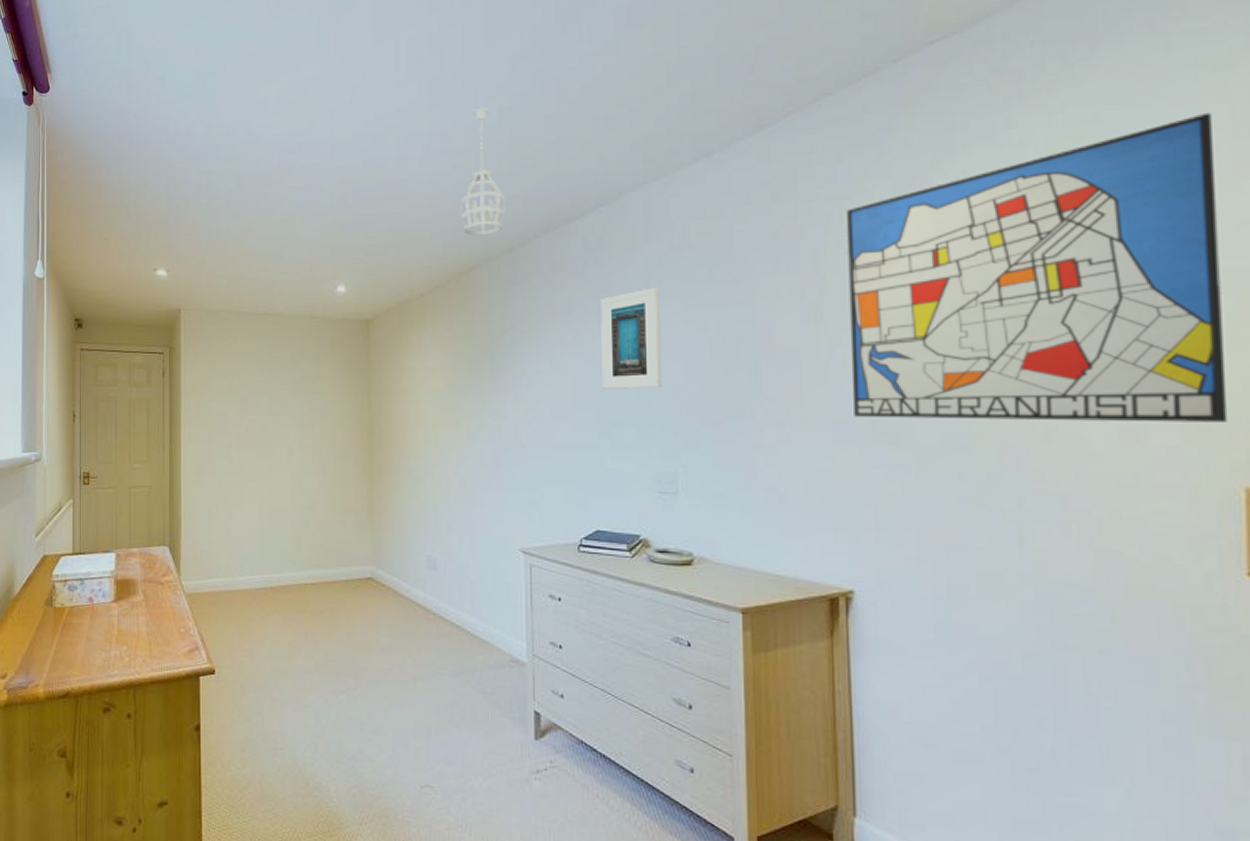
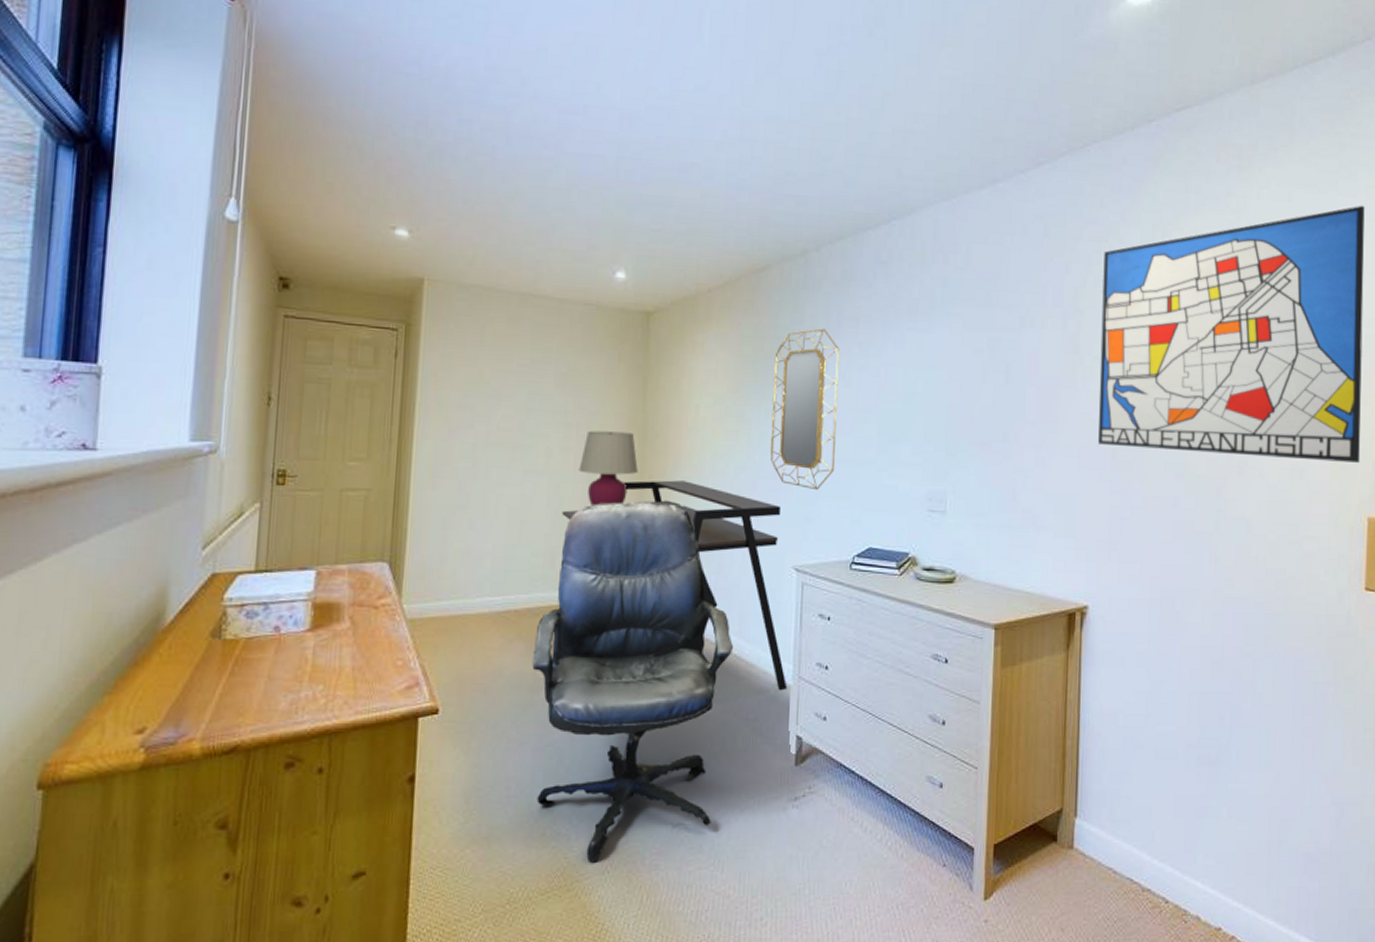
office chair: none [288,489,467,815] -> present [532,500,734,864]
desk: none [304,470,522,668] -> present [562,480,788,691]
table lamp: none [316,429,368,496] -> present [578,430,638,507]
pendant light: present [460,107,505,236] -> none [755,99,802,235]
home mirror: none [488,320,555,476] -> present [770,328,840,491]
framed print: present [600,287,661,389] -> none [883,306,942,407]

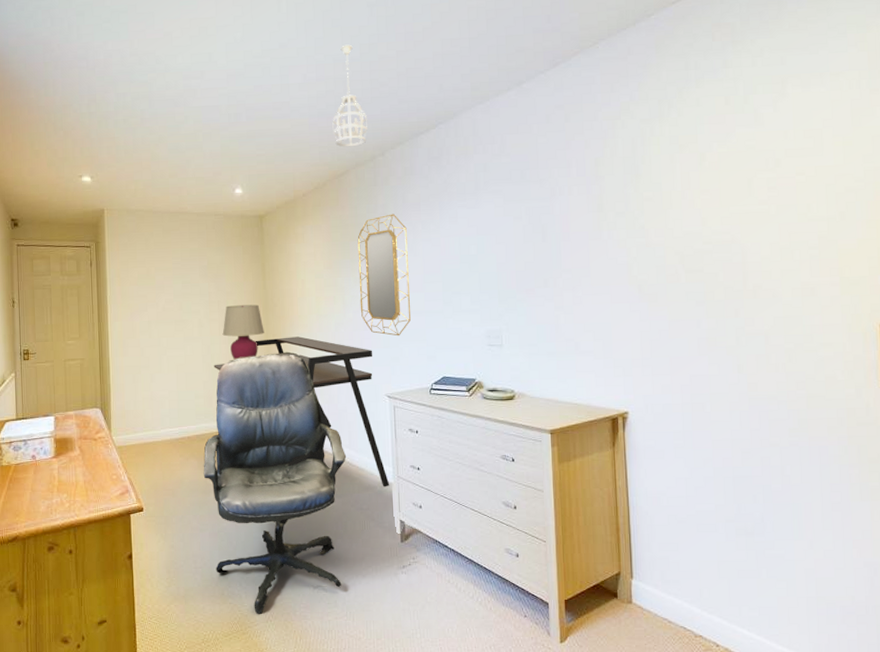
pendant light: none [755,99,802,235] -> present [332,44,367,147]
wall art: present [1098,205,1365,463] -> none [618,58,869,283]

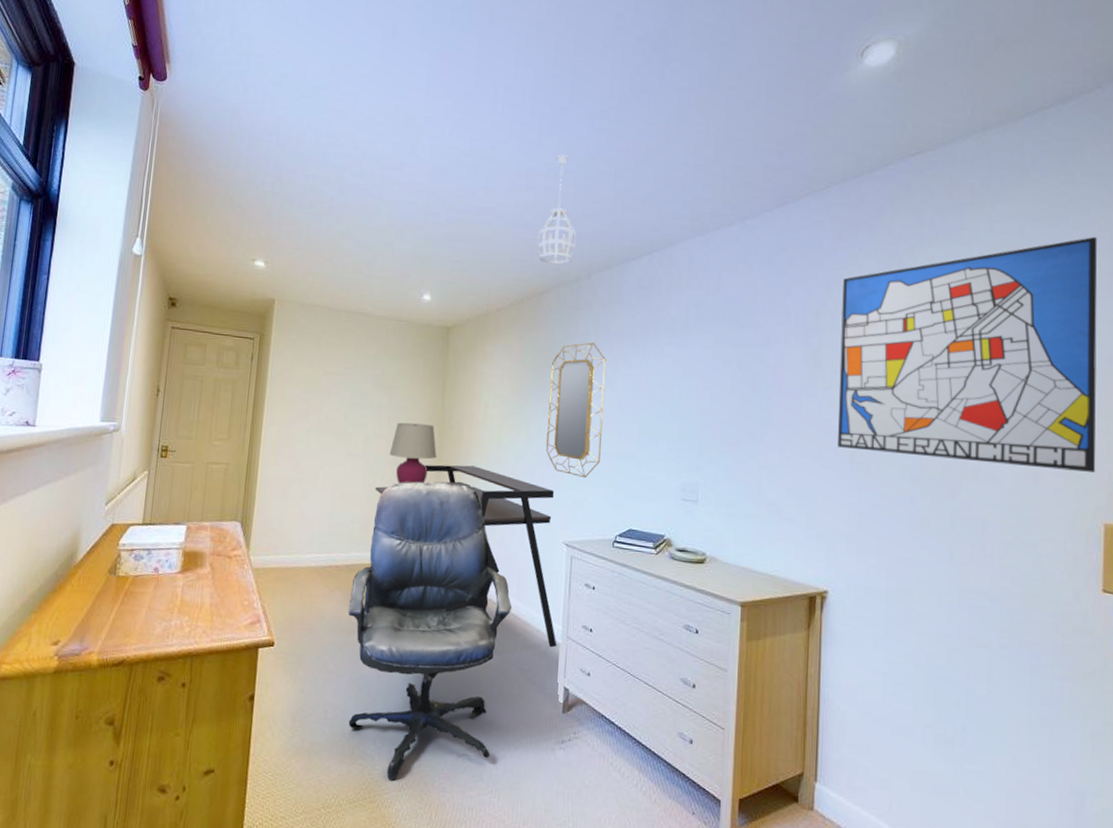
wall art: none [618,58,869,283] -> present [837,236,1097,472]

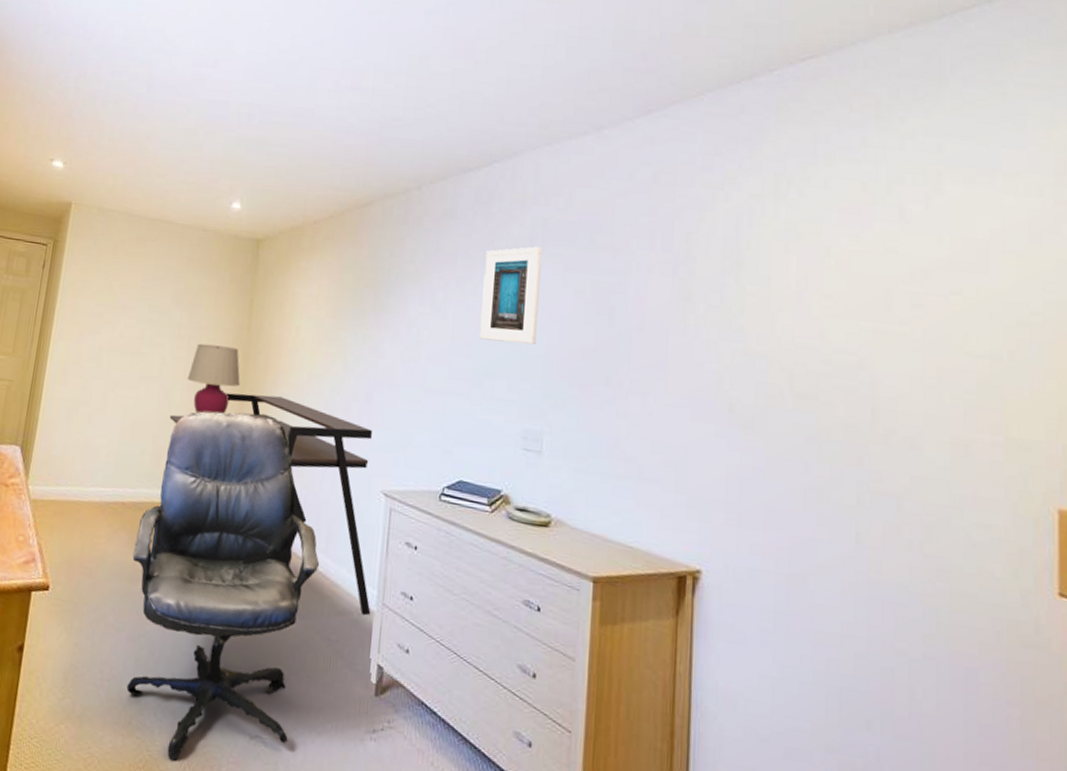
pendant light: present [537,154,576,265] -> none [362,53,406,174]
home mirror: present [545,342,606,479] -> none [364,262,437,418]
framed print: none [644,325,696,411] -> present [479,246,542,345]
wall art: present [837,236,1097,472] -> none [713,158,1045,445]

